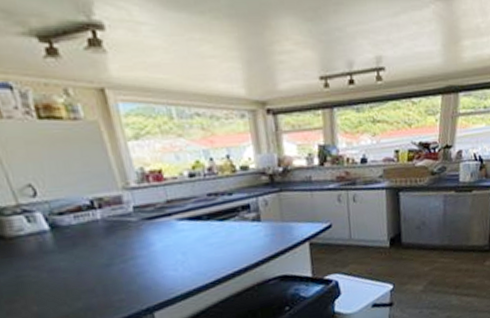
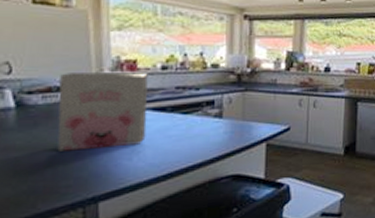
cereal box: none [86,182,187,268] -> present [57,73,148,151]

